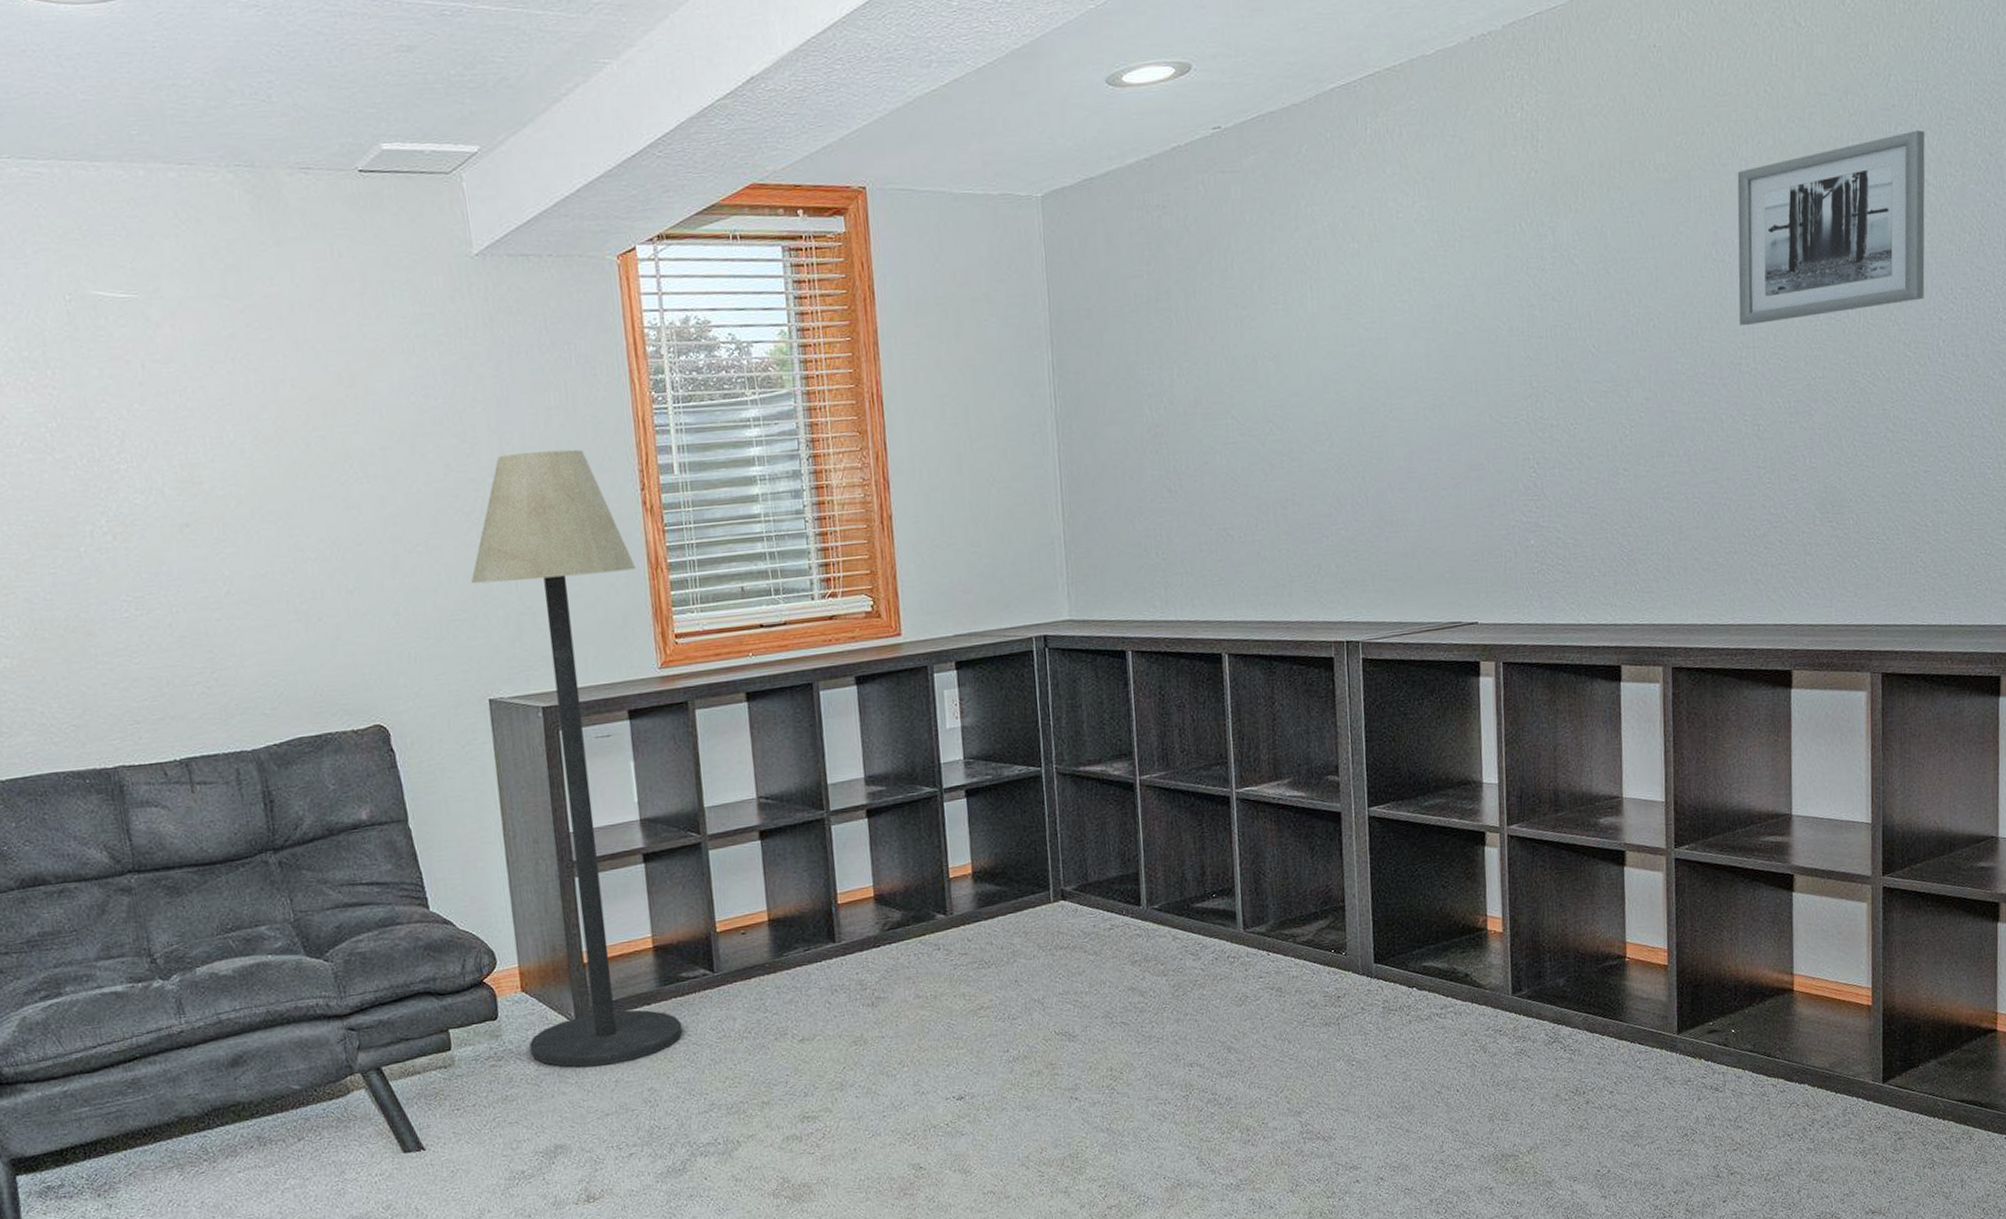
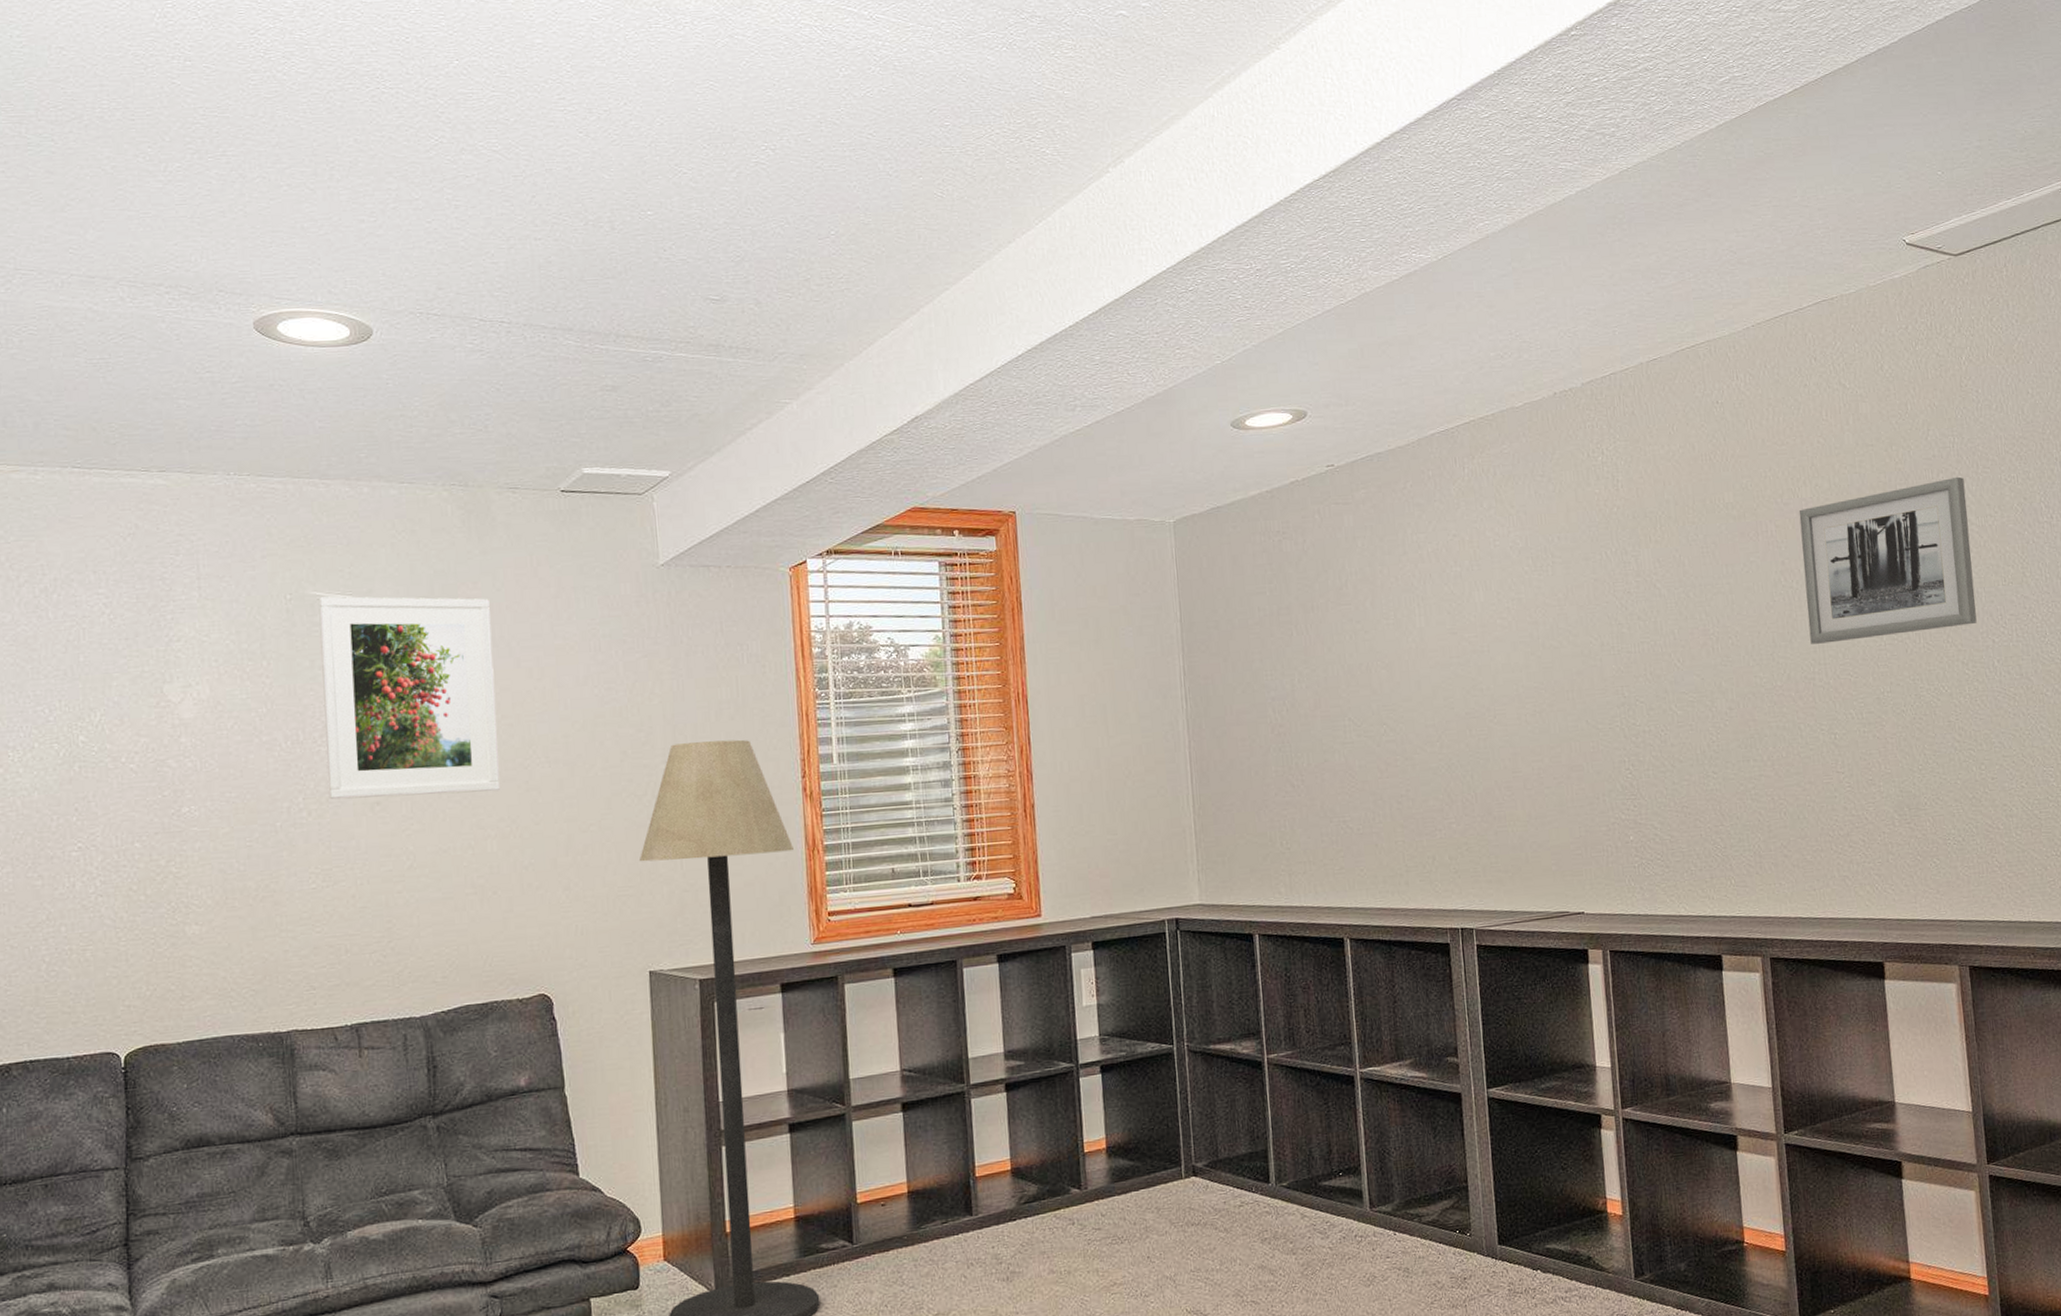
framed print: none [101,295,317,522] -> present [318,596,500,800]

